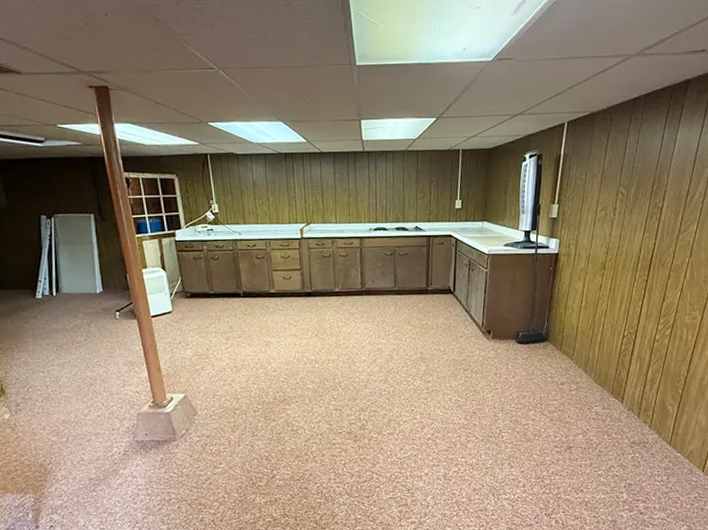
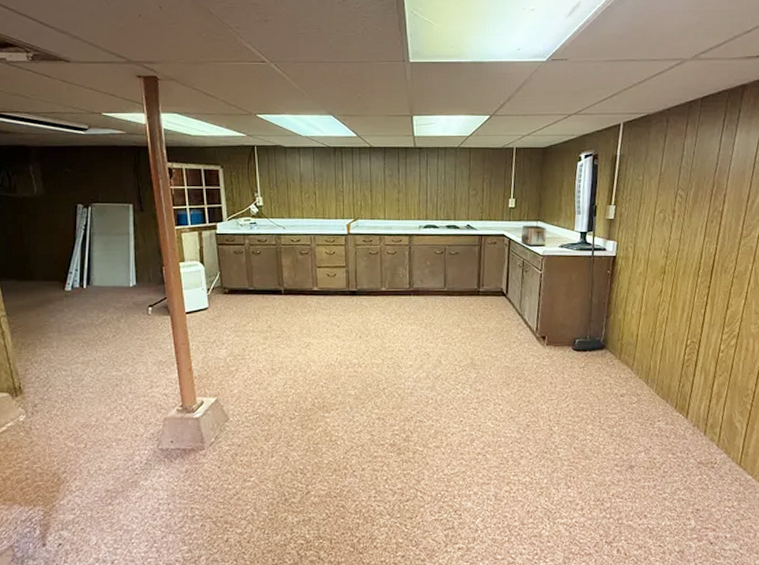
toaster: none [467,225,493,246] -> present [520,225,547,247]

